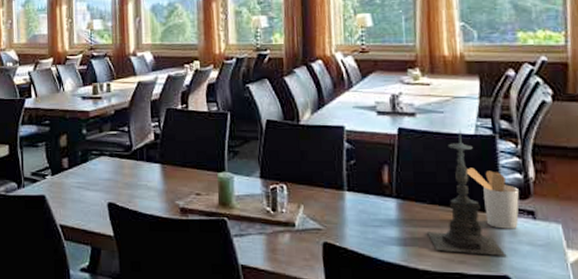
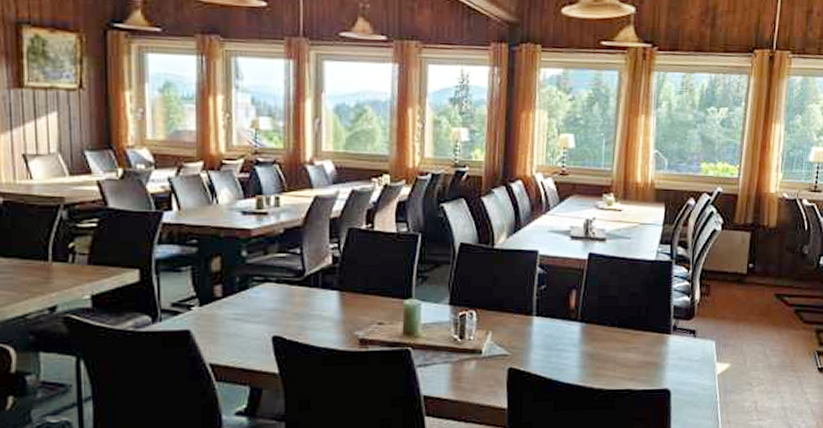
candle holder: present [427,129,507,256] -> none [605,255,669,372]
utensil holder: present [467,168,519,229] -> none [645,291,685,347]

